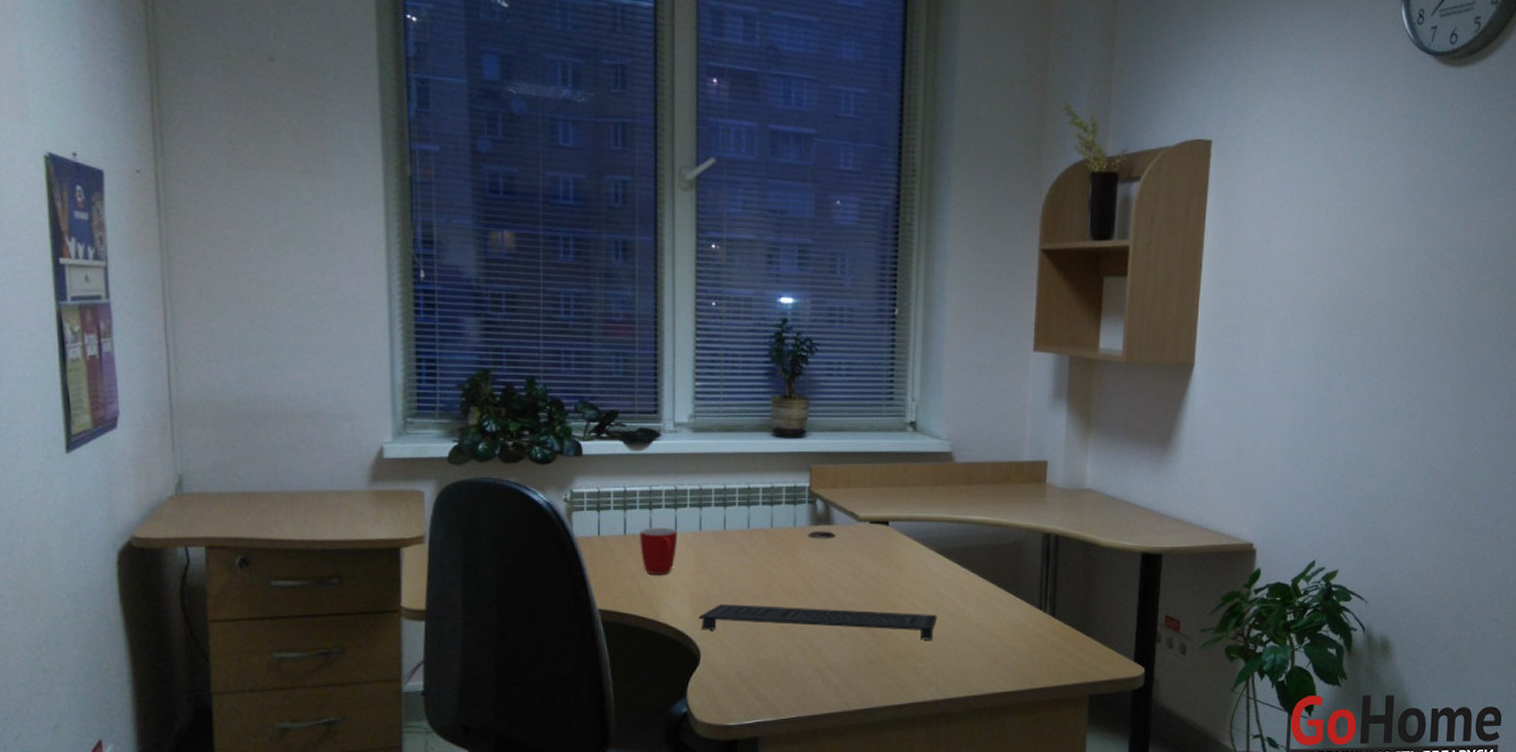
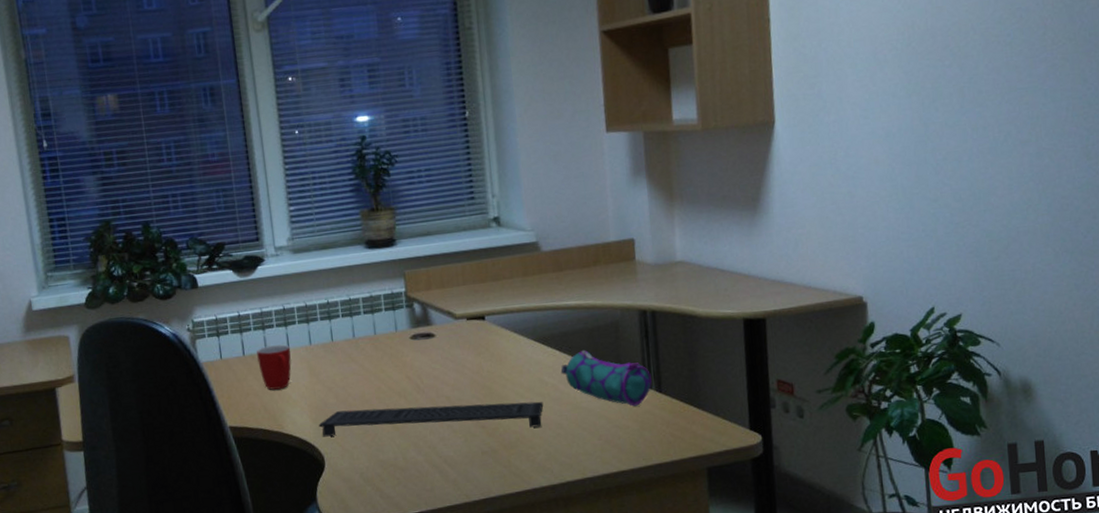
pencil case: none [958,566,1047,628] -> present [560,349,652,407]

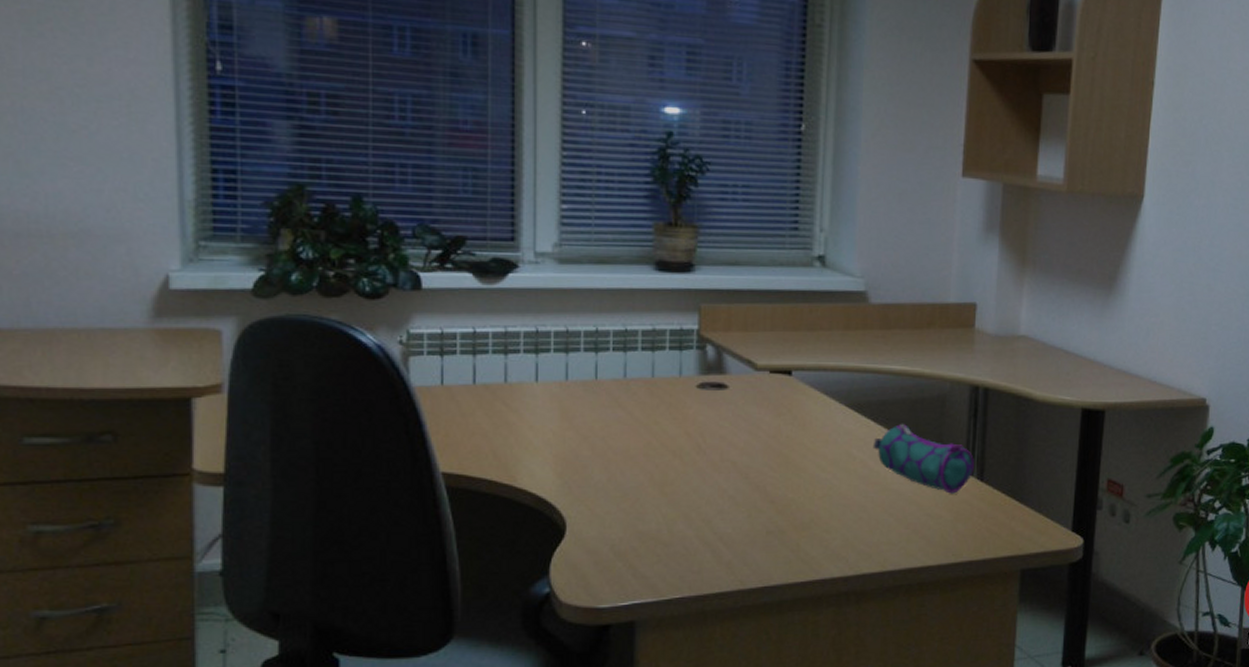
mug: present [256,344,292,390] -> none [493,375,540,431]
keyboard: present [318,401,544,437] -> none [564,466,848,508]

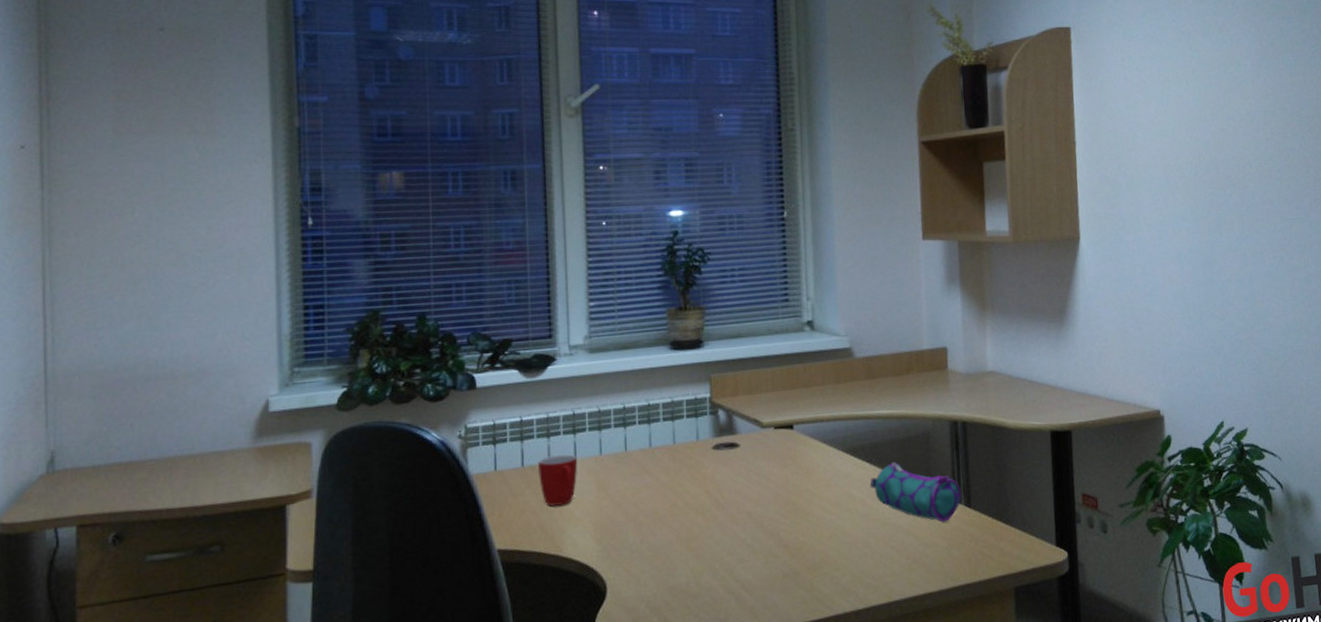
mug: none [493,375,540,431] -> present [538,454,578,506]

